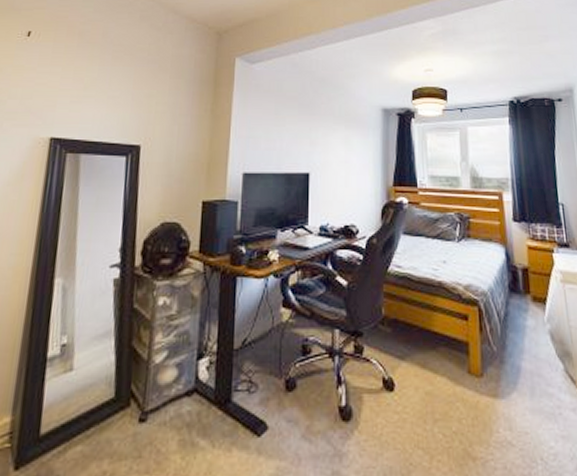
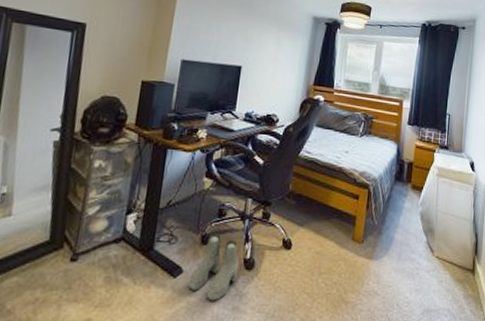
boots: none [276,377,334,465] -> present [188,234,239,301]

